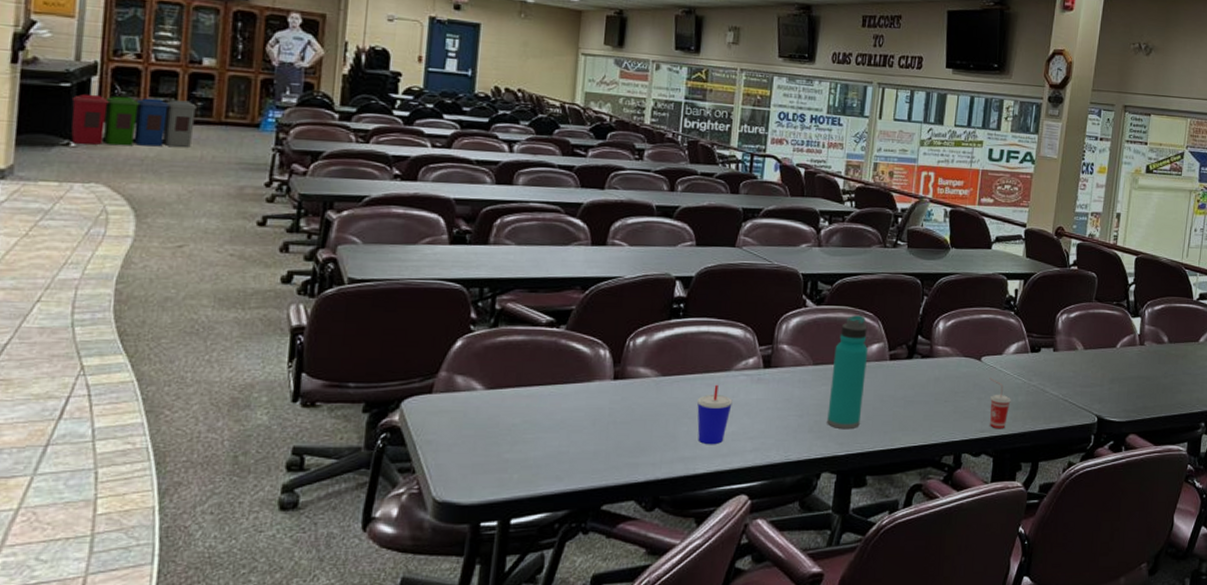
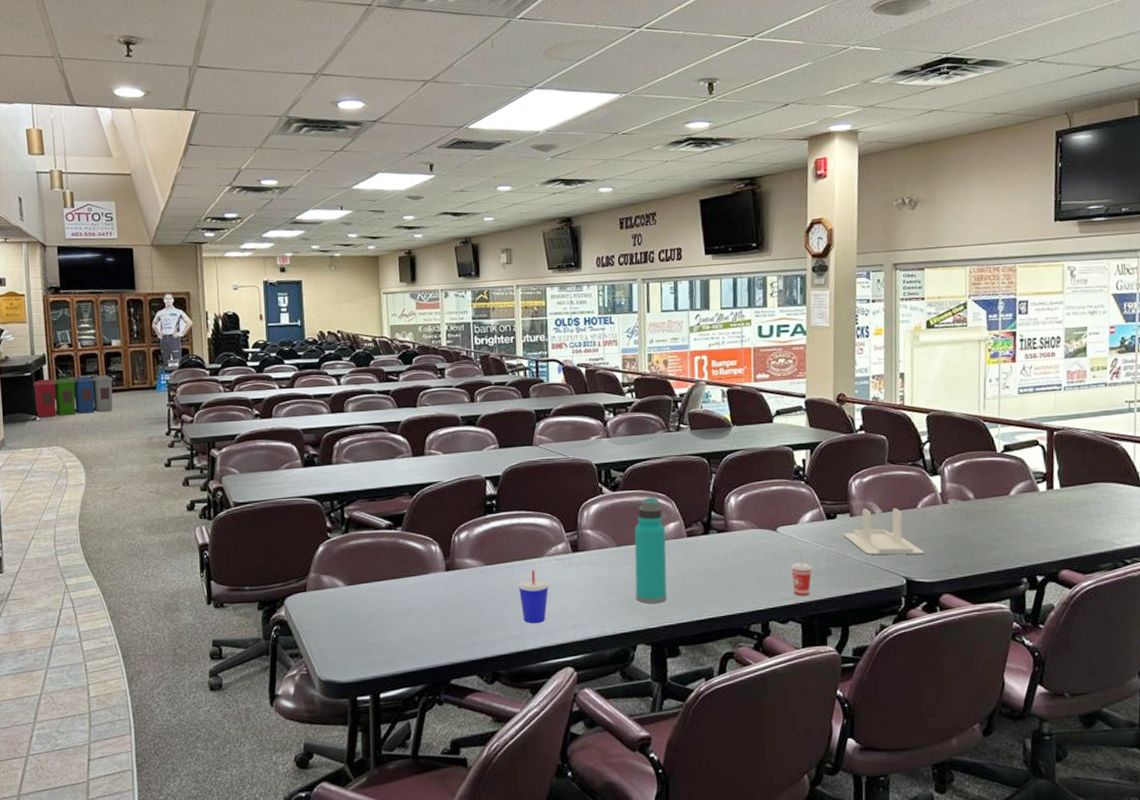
napkin holder: none [1044,344,1118,394] -> present [843,508,925,555]

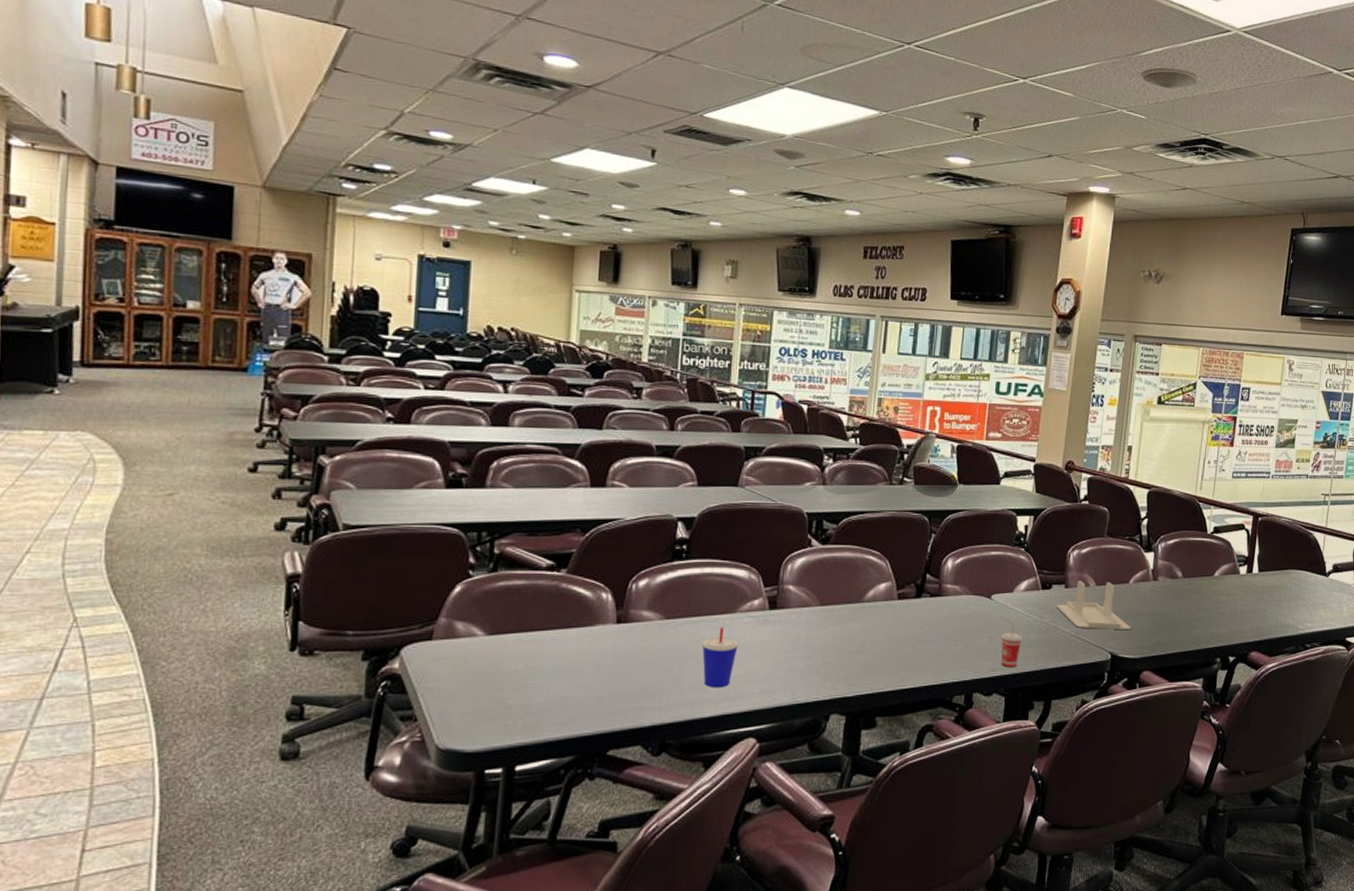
recycling bin: present [34,375,113,418] -> none [52,340,184,393]
water bottle: present [634,497,667,604] -> none [835,553,876,671]

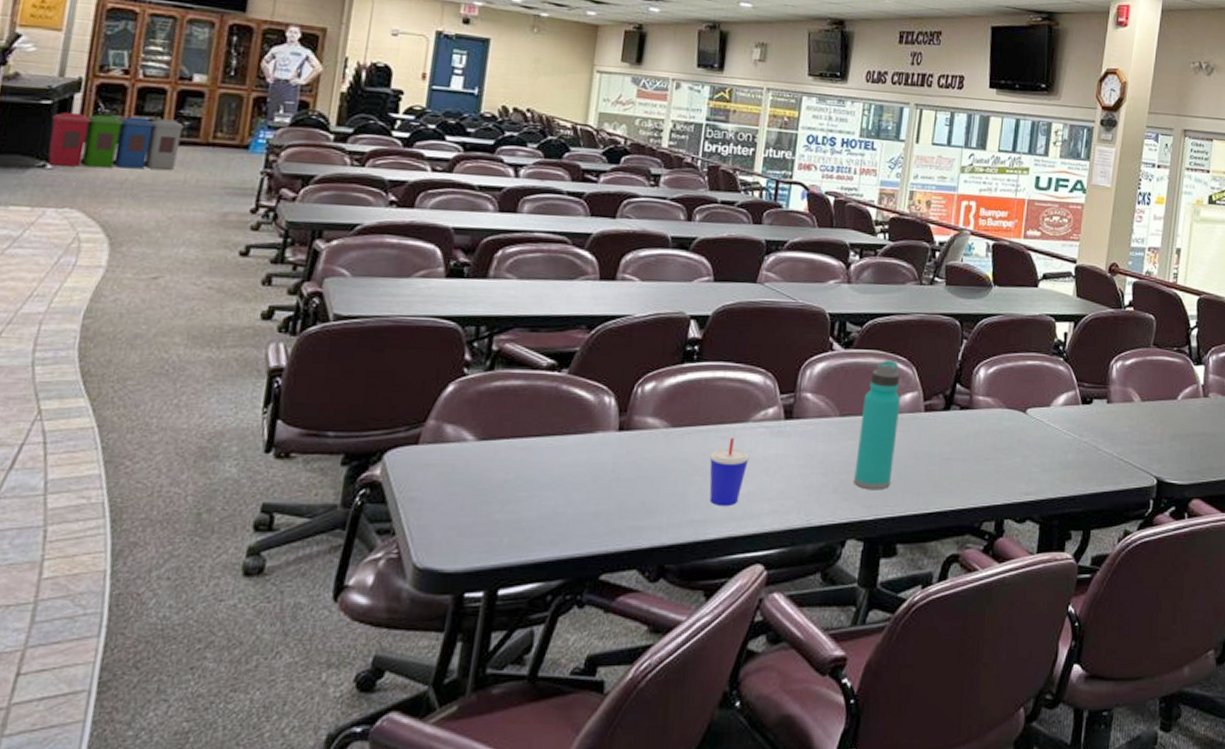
recycling bin: none [52,340,184,393] -> present [45,112,185,170]
water bottle: none [835,553,876,671] -> present [854,359,901,490]
beverage cup: present [1000,615,1022,668] -> none [1035,432,1060,492]
napkin holder: present [1056,580,1131,631] -> none [1097,395,1180,453]

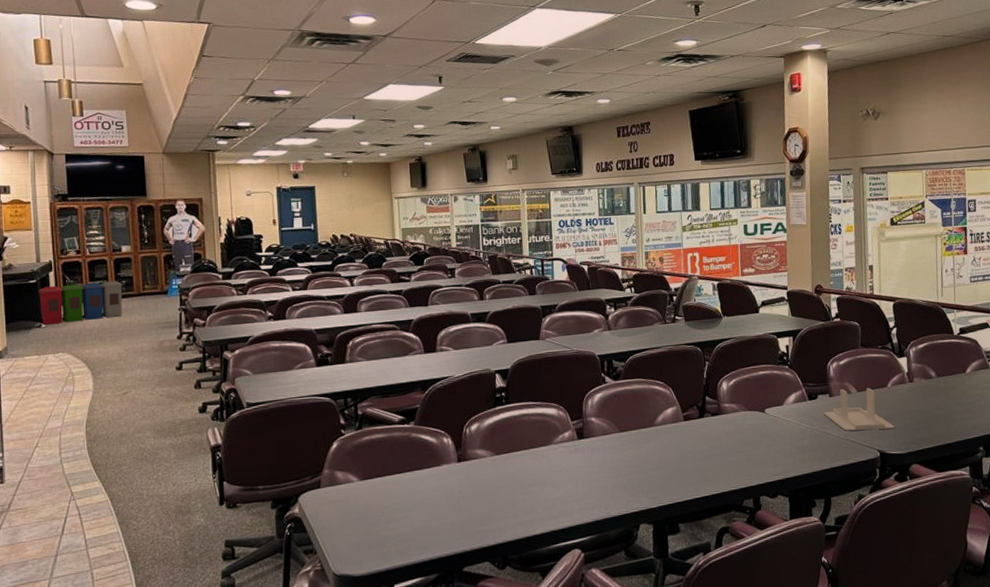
beverage cup: present [709,437,749,505] -> none [528,457,557,509]
water bottle: present [854,359,901,490] -> none [635,384,667,485]
napkin holder: none [1097,395,1180,453] -> present [823,387,895,431]

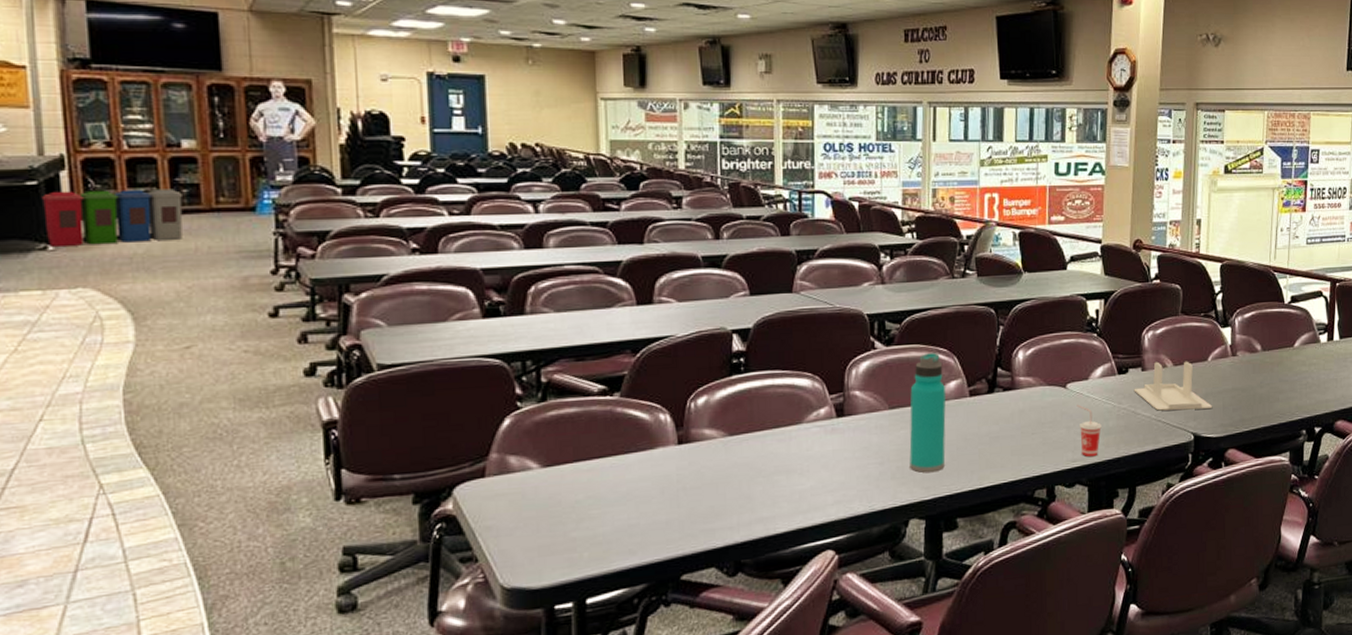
water bottle: none [635,384,667,485] -> present [909,352,946,473]
beverage cup: none [774,426,797,472] -> present [1076,404,1102,457]

